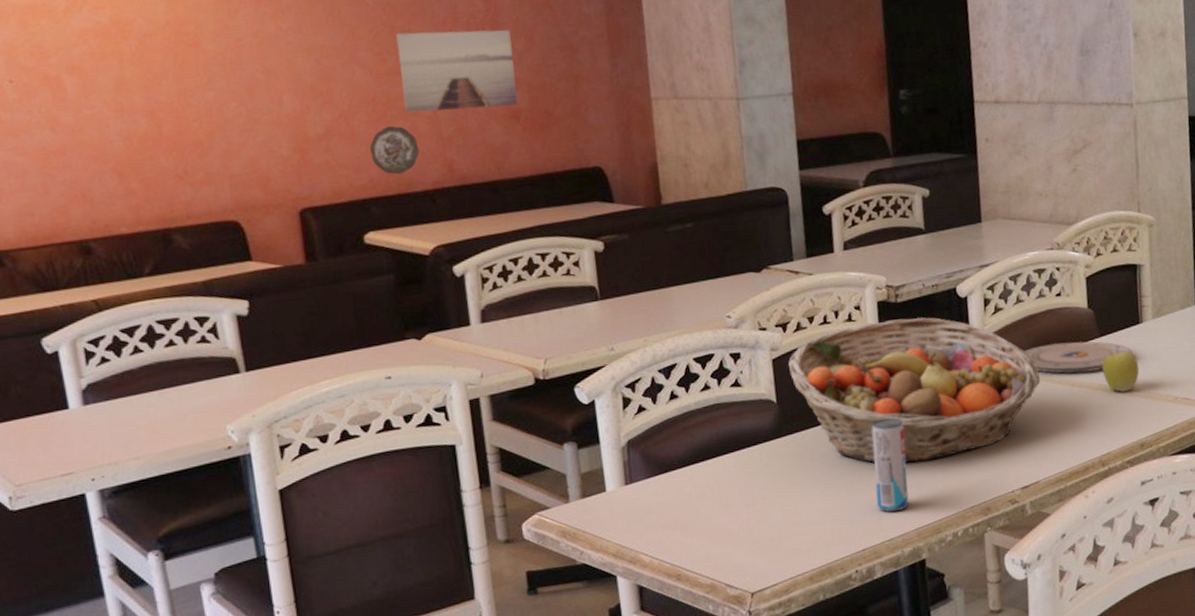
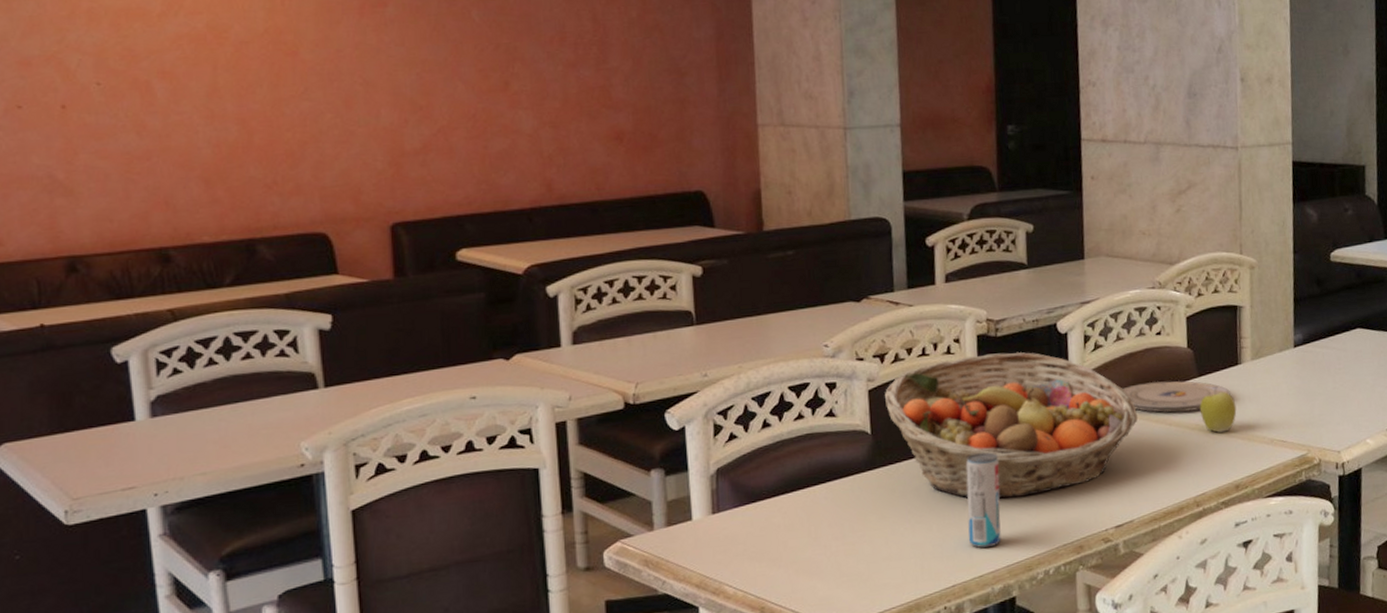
decorative plate: present [370,125,420,175] -> none [468,142,518,192]
wall art: present [396,30,518,113] -> none [501,50,622,131]

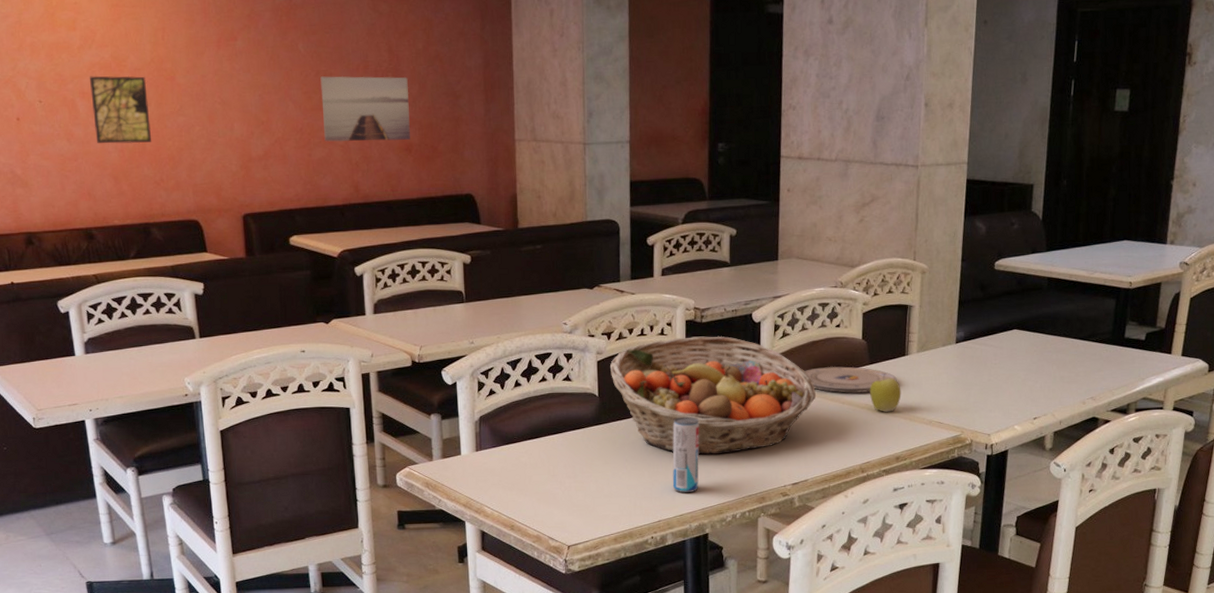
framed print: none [174,50,261,138] -> present [90,75,151,144]
wall art: none [501,50,622,131] -> present [320,76,410,142]

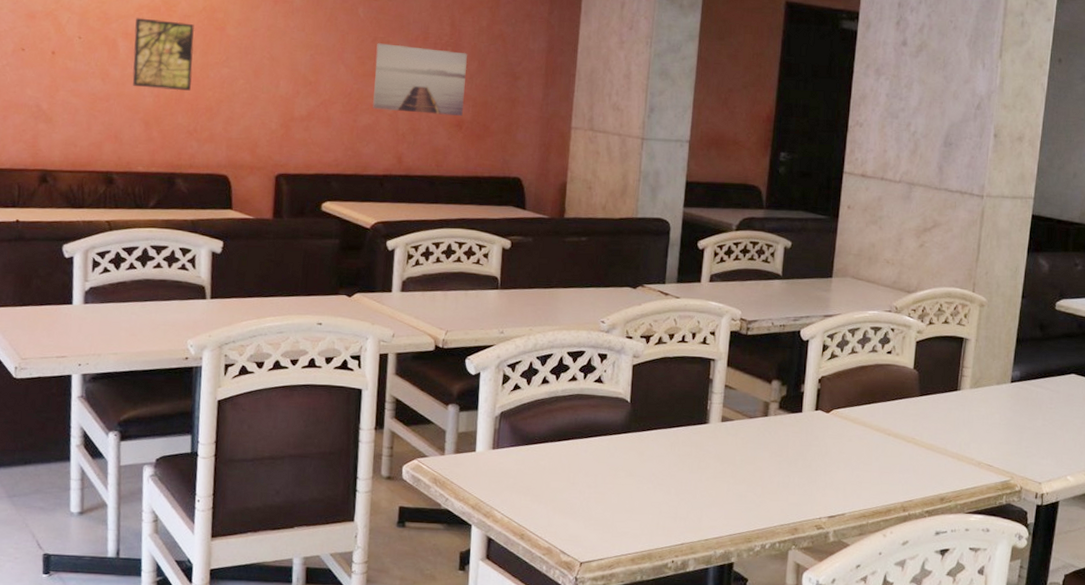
fruit basket: present [610,336,816,455] -> none [646,349,861,477]
beverage can: present [672,417,700,493] -> none [700,433,735,517]
plate: present [804,366,897,393] -> none [850,394,947,426]
apple: present [869,374,901,412] -> none [917,407,951,449]

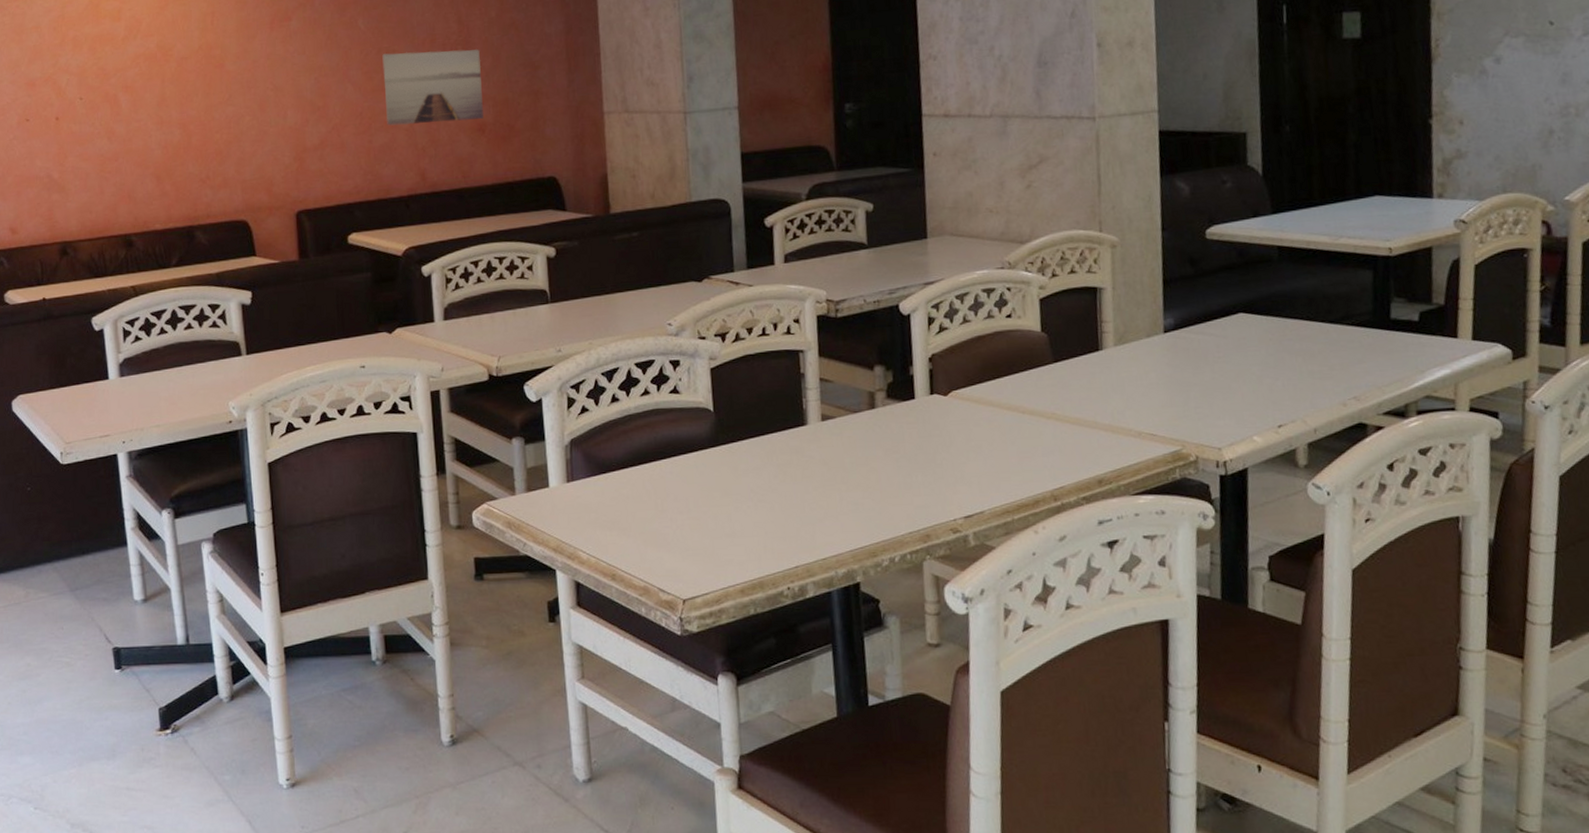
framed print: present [132,17,195,91] -> none [134,65,197,141]

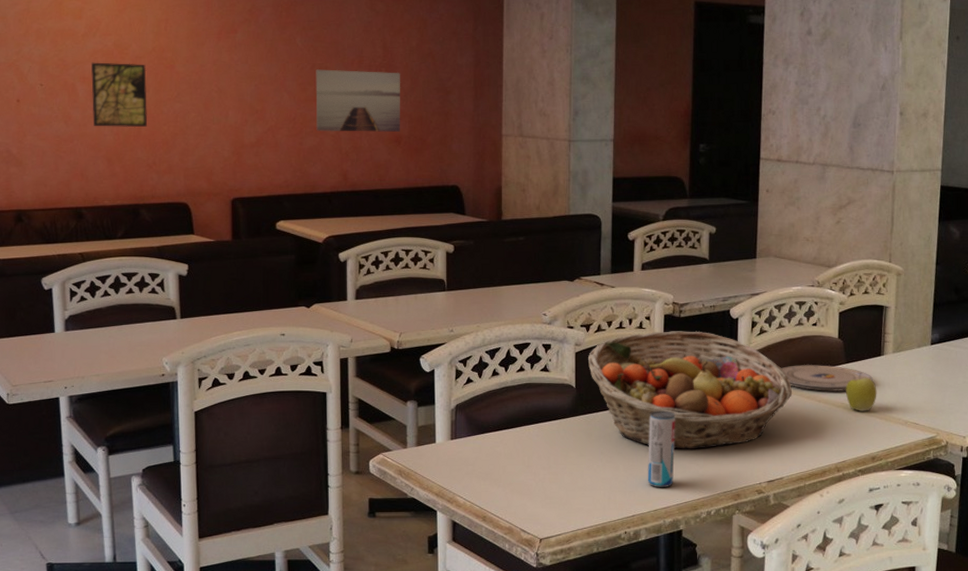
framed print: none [134,65,197,141] -> present [91,62,147,128]
fruit basket: none [726,334,987,482] -> present [588,331,792,449]
beverage can: none [807,434,845,531] -> present [648,411,675,488]
plate: none [970,366,1091,400] -> present [781,365,873,391]
apple: none [1056,374,1098,423] -> present [845,373,877,411]

